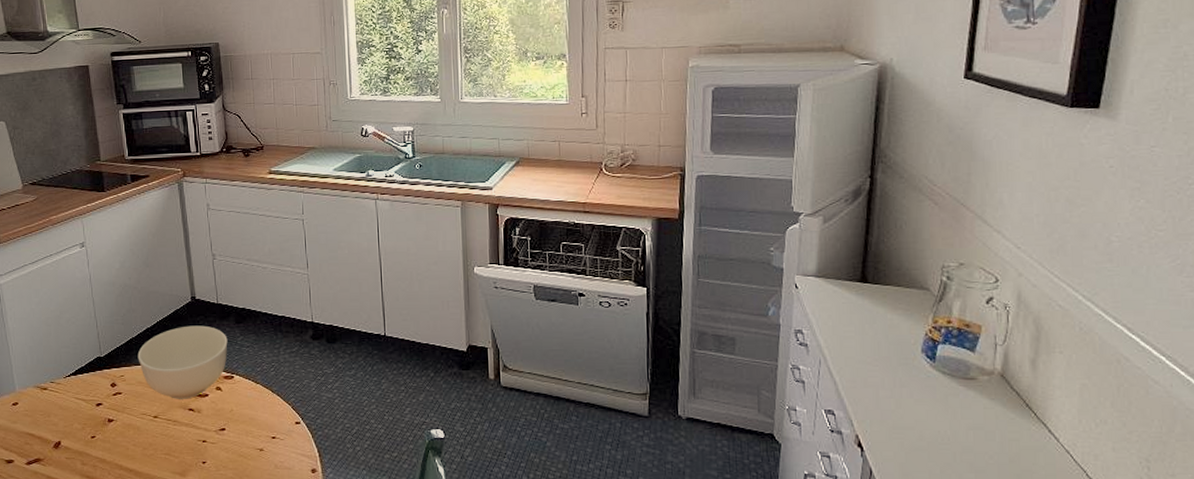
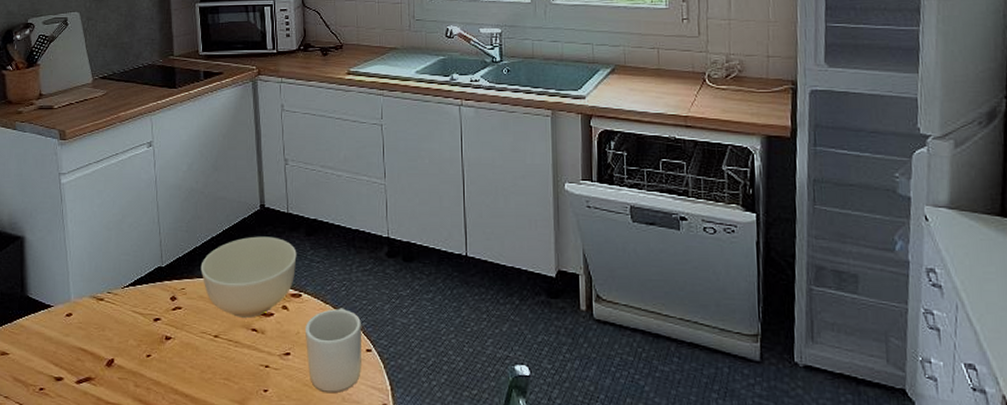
mug: none [238,387,292,462] -> present [304,308,361,394]

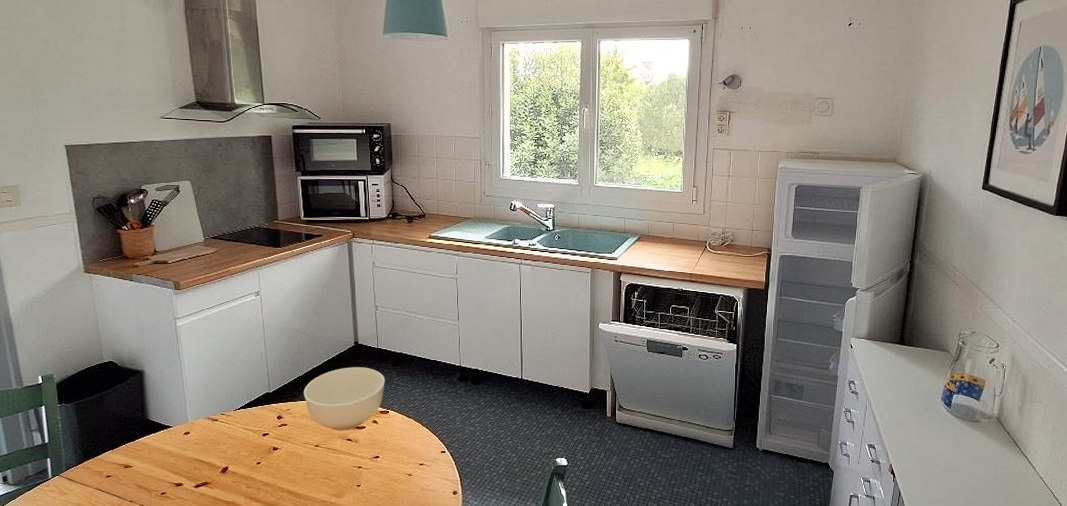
mug: present [304,308,361,394] -> none [391,421,437,485]

